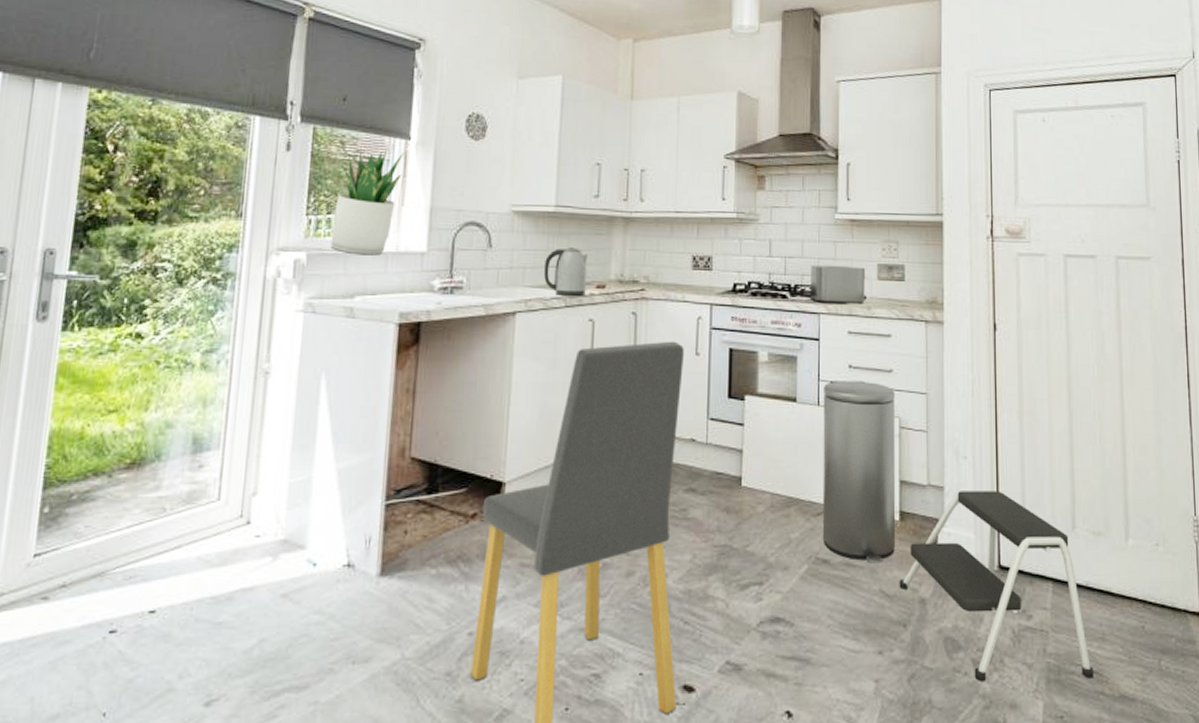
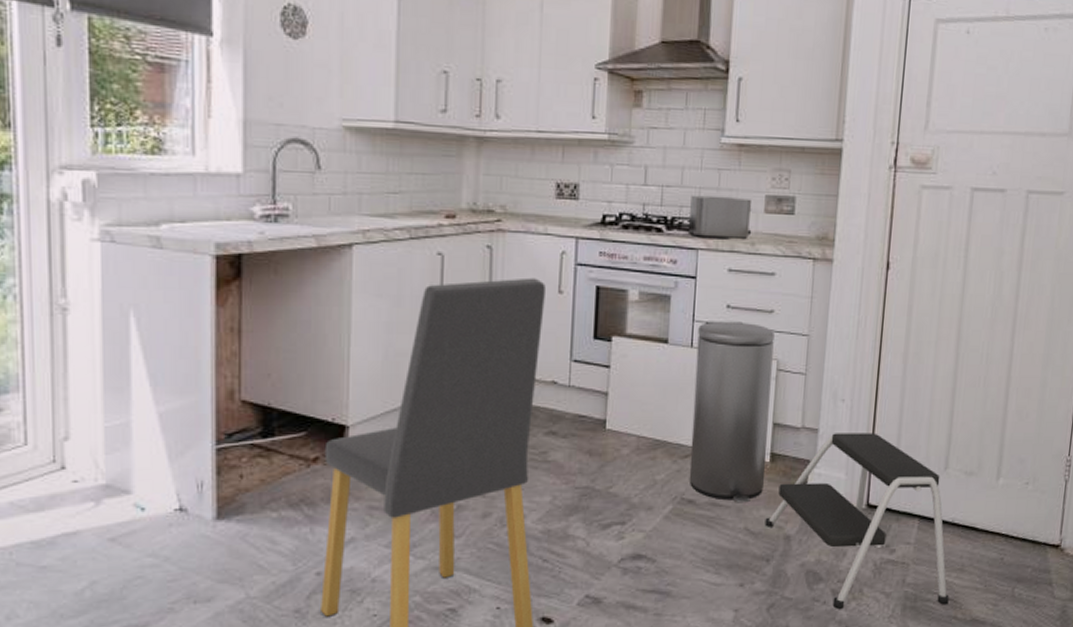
planter: present [330,150,404,256] -> none [124,48,206,177]
kettle: present [544,247,589,296] -> none [384,171,436,226]

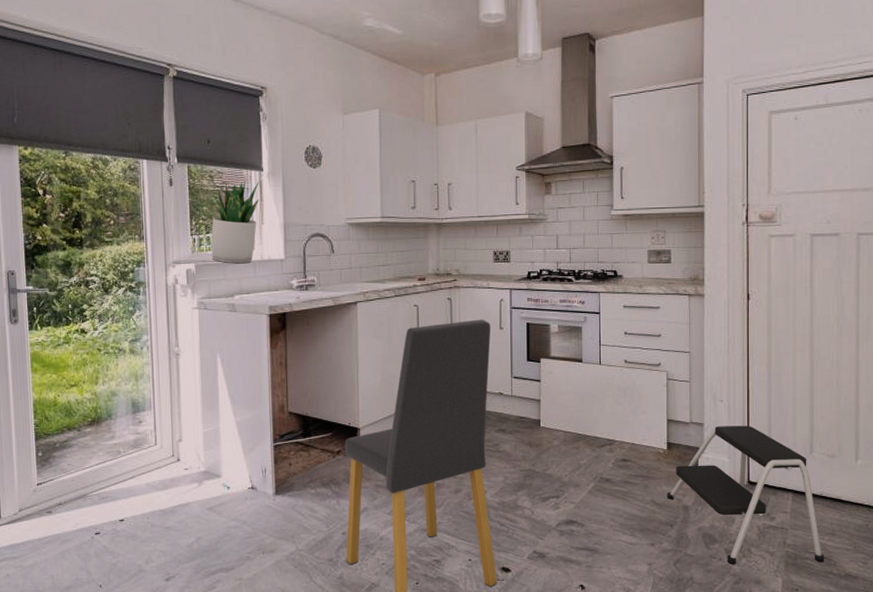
planter: none [124,48,206,177] -> present [211,181,259,264]
toaster: present [687,195,752,240] -> none [591,253,639,285]
pedal bin: present [689,321,775,503] -> none [604,344,664,481]

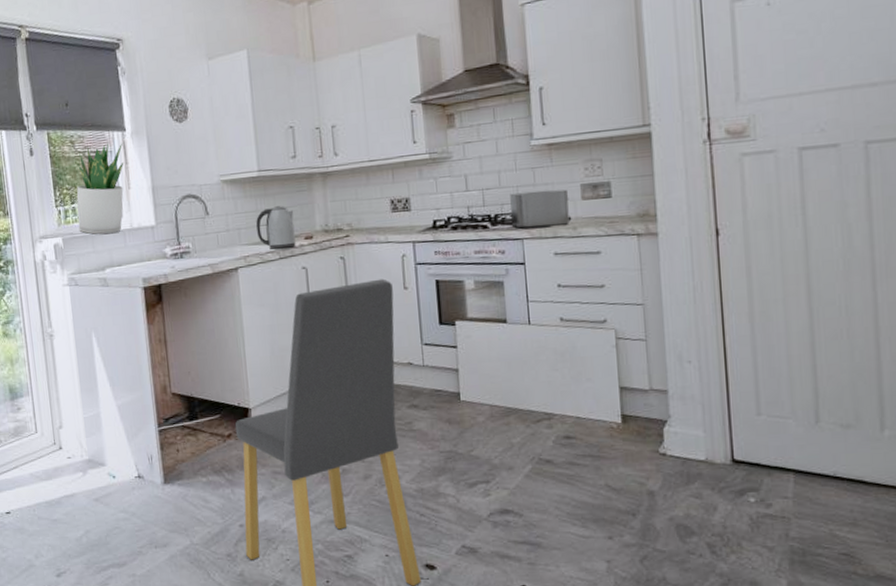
kettle: none [376,250,410,287] -> present [256,206,296,249]
toaster: none [591,253,639,285] -> present [510,189,572,230]
step stool: present [667,425,824,564] -> none [625,391,844,562]

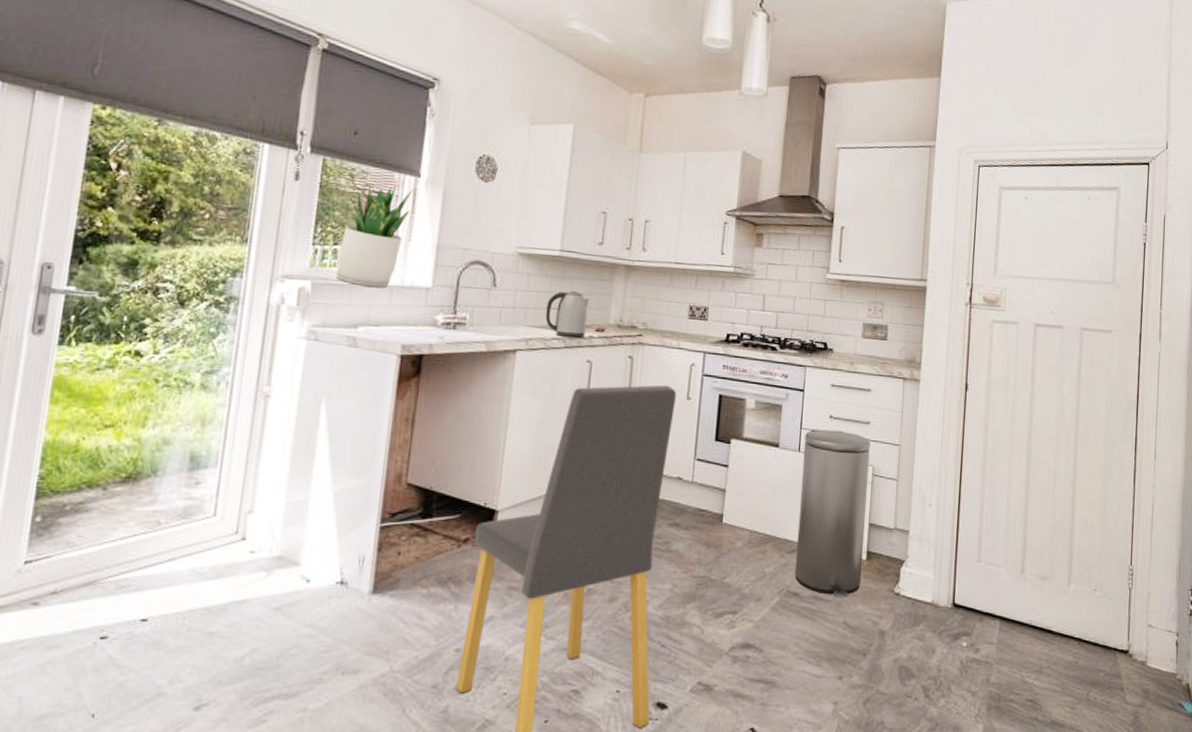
toaster: present [510,189,572,230] -> none [797,320,852,360]
pedal bin: none [533,298,620,462] -> present [794,429,871,598]

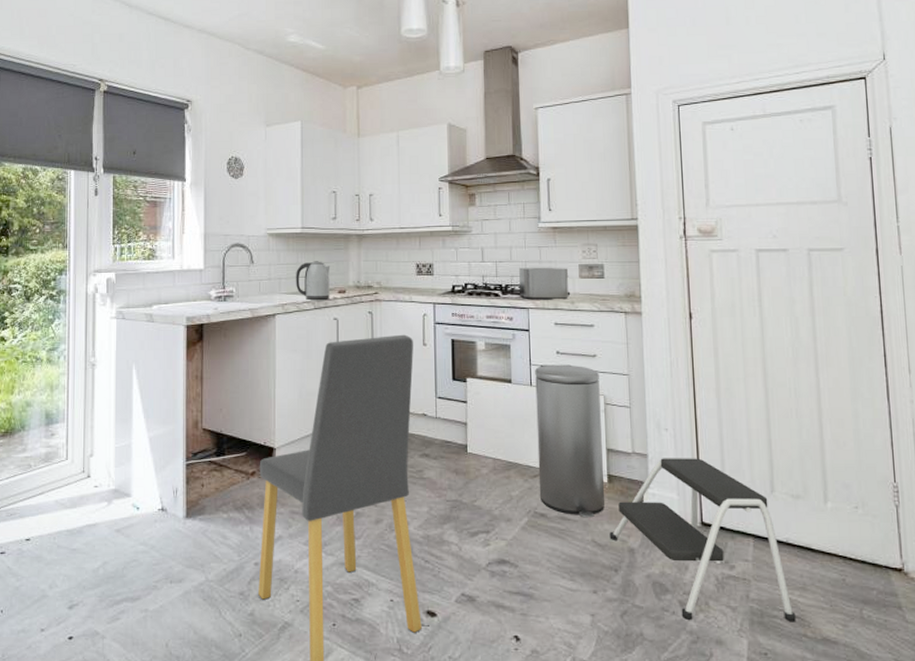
planter: present [335,185,413,288] -> none [132,191,181,273]
toaster: none [797,320,852,360] -> present [519,267,571,300]
step stool: none [861,535,1030,706] -> present [609,458,796,622]

